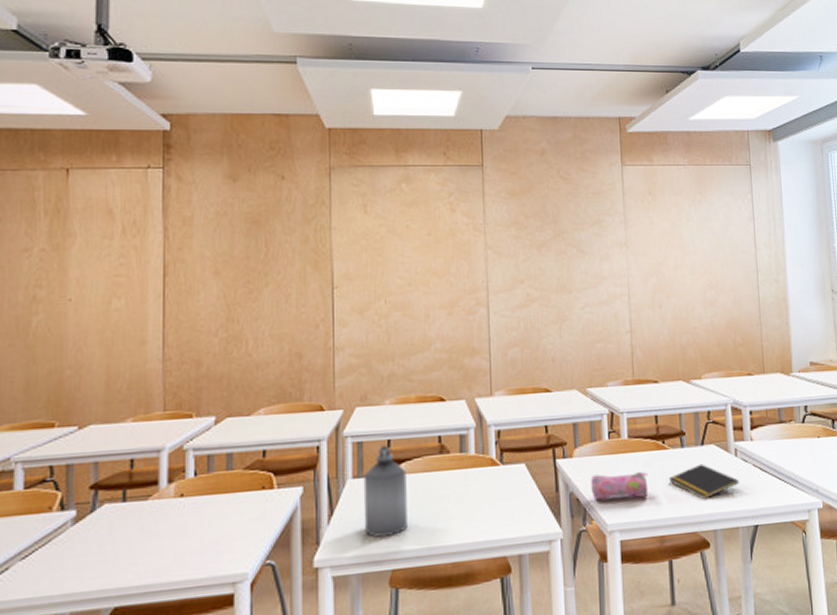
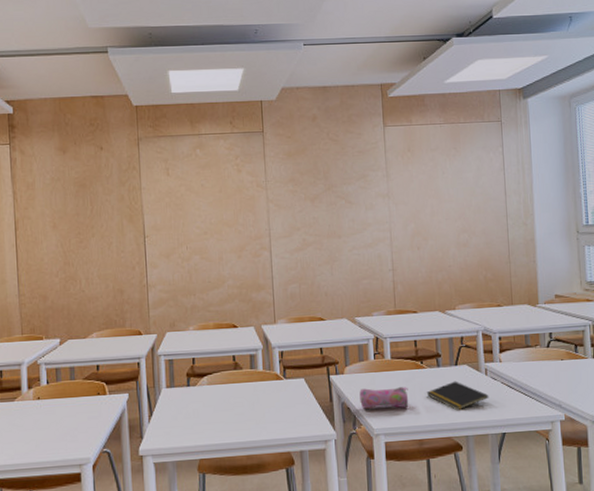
bottle: present [363,444,407,538] -> none [174,362,210,434]

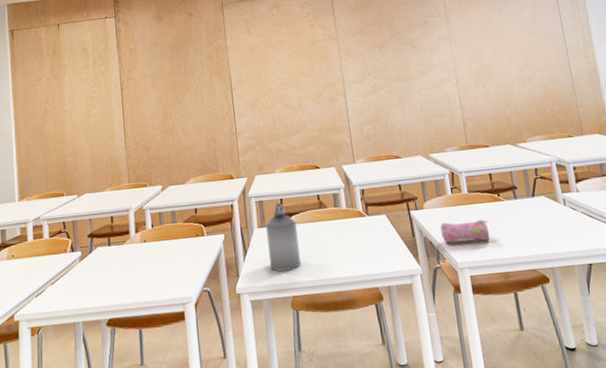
bottle: none [174,362,210,434] -> present [265,202,301,272]
notepad: present [426,381,489,411] -> none [506,212,571,243]

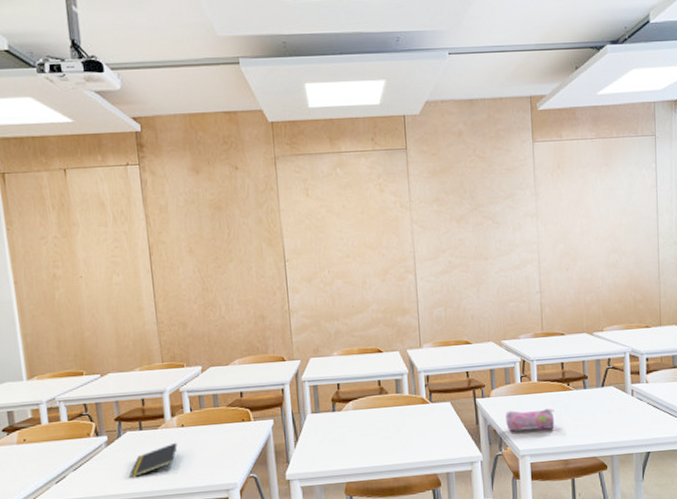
notepad: none [98,257,141,292] -> present [130,442,178,479]
bottle: present [265,202,301,272] -> none [319,387,357,458]

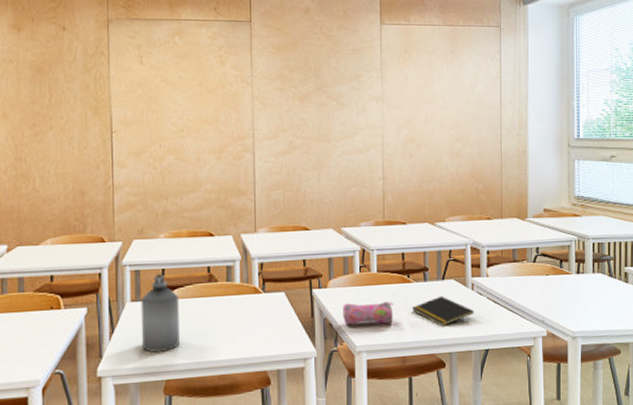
bottle: none [319,387,357,458] -> present [140,273,180,353]
notepad: none [572,402,635,431] -> present [411,296,474,327]

